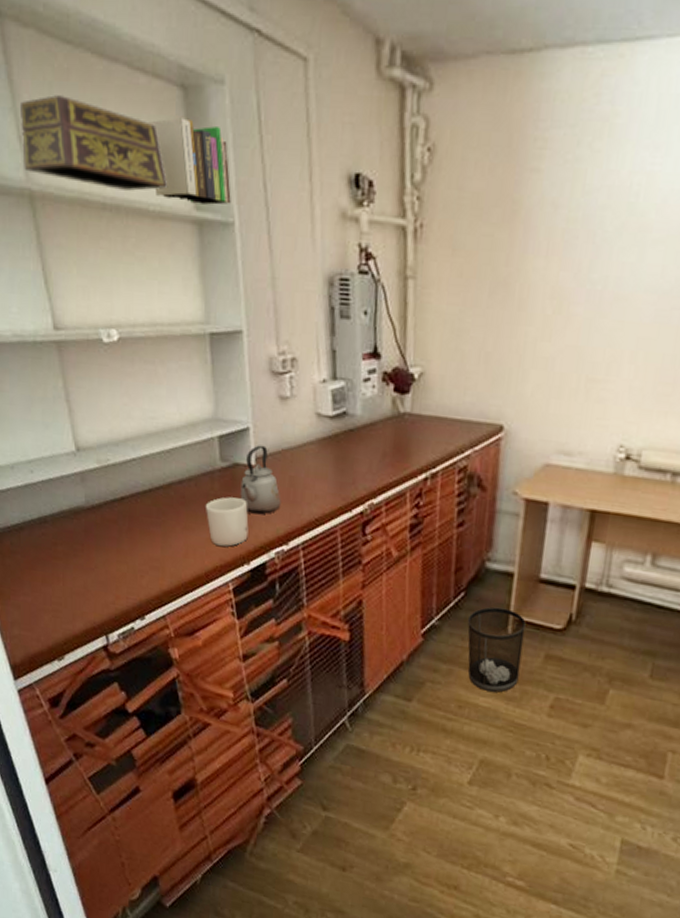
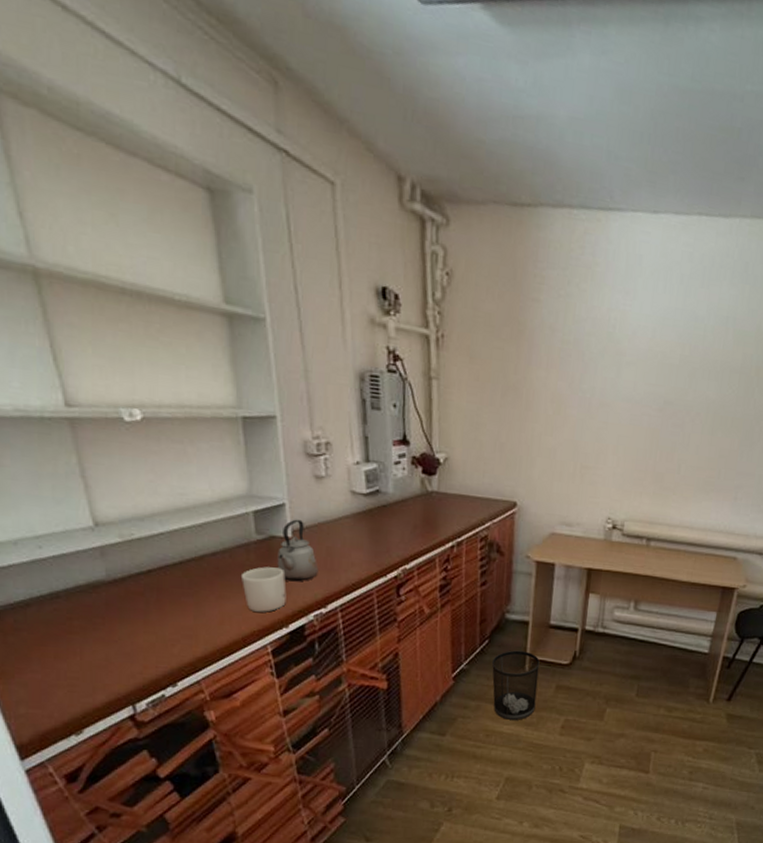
decorative box: present [19,95,168,191] -> none [19,177,195,282]
books: present [149,117,231,205] -> none [172,216,262,302]

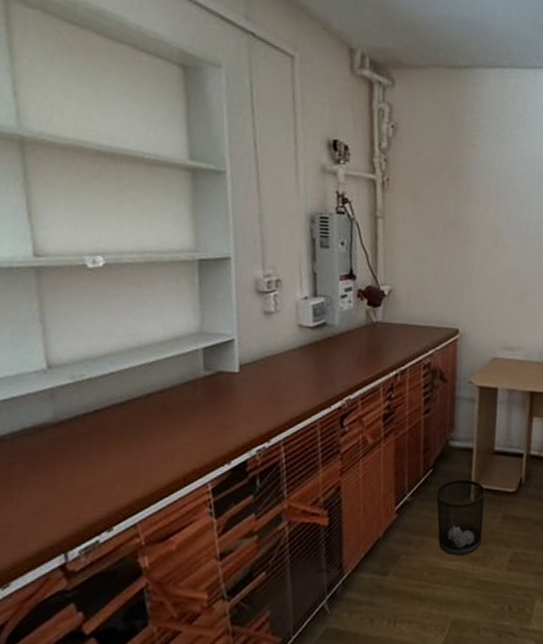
mug: present [240,567,287,612] -> none [186,402,231,449]
kettle: present [277,519,319,582] -> none [222,354,264,417]

